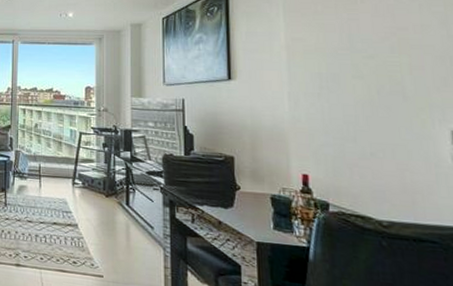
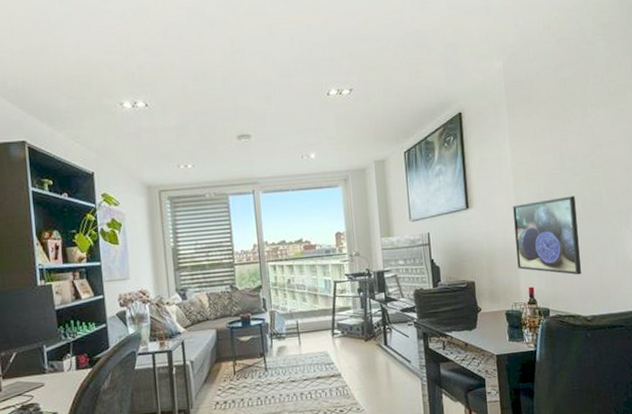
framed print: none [284,80,376,171] -> present [512,196,582,275]

